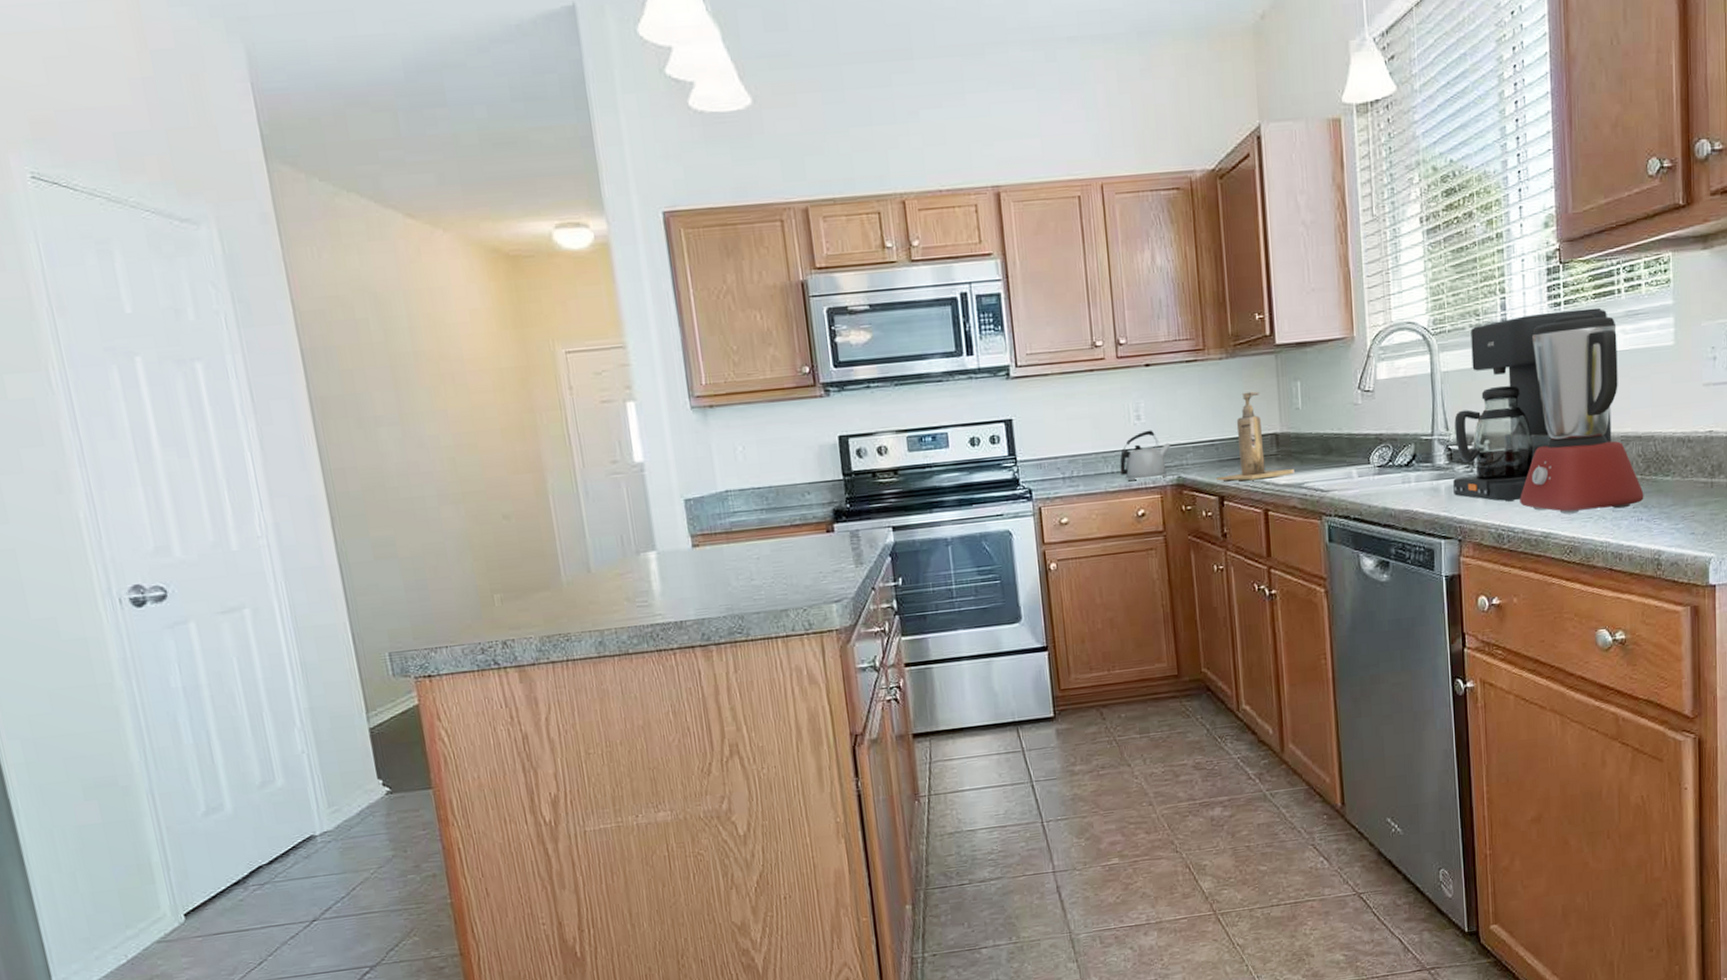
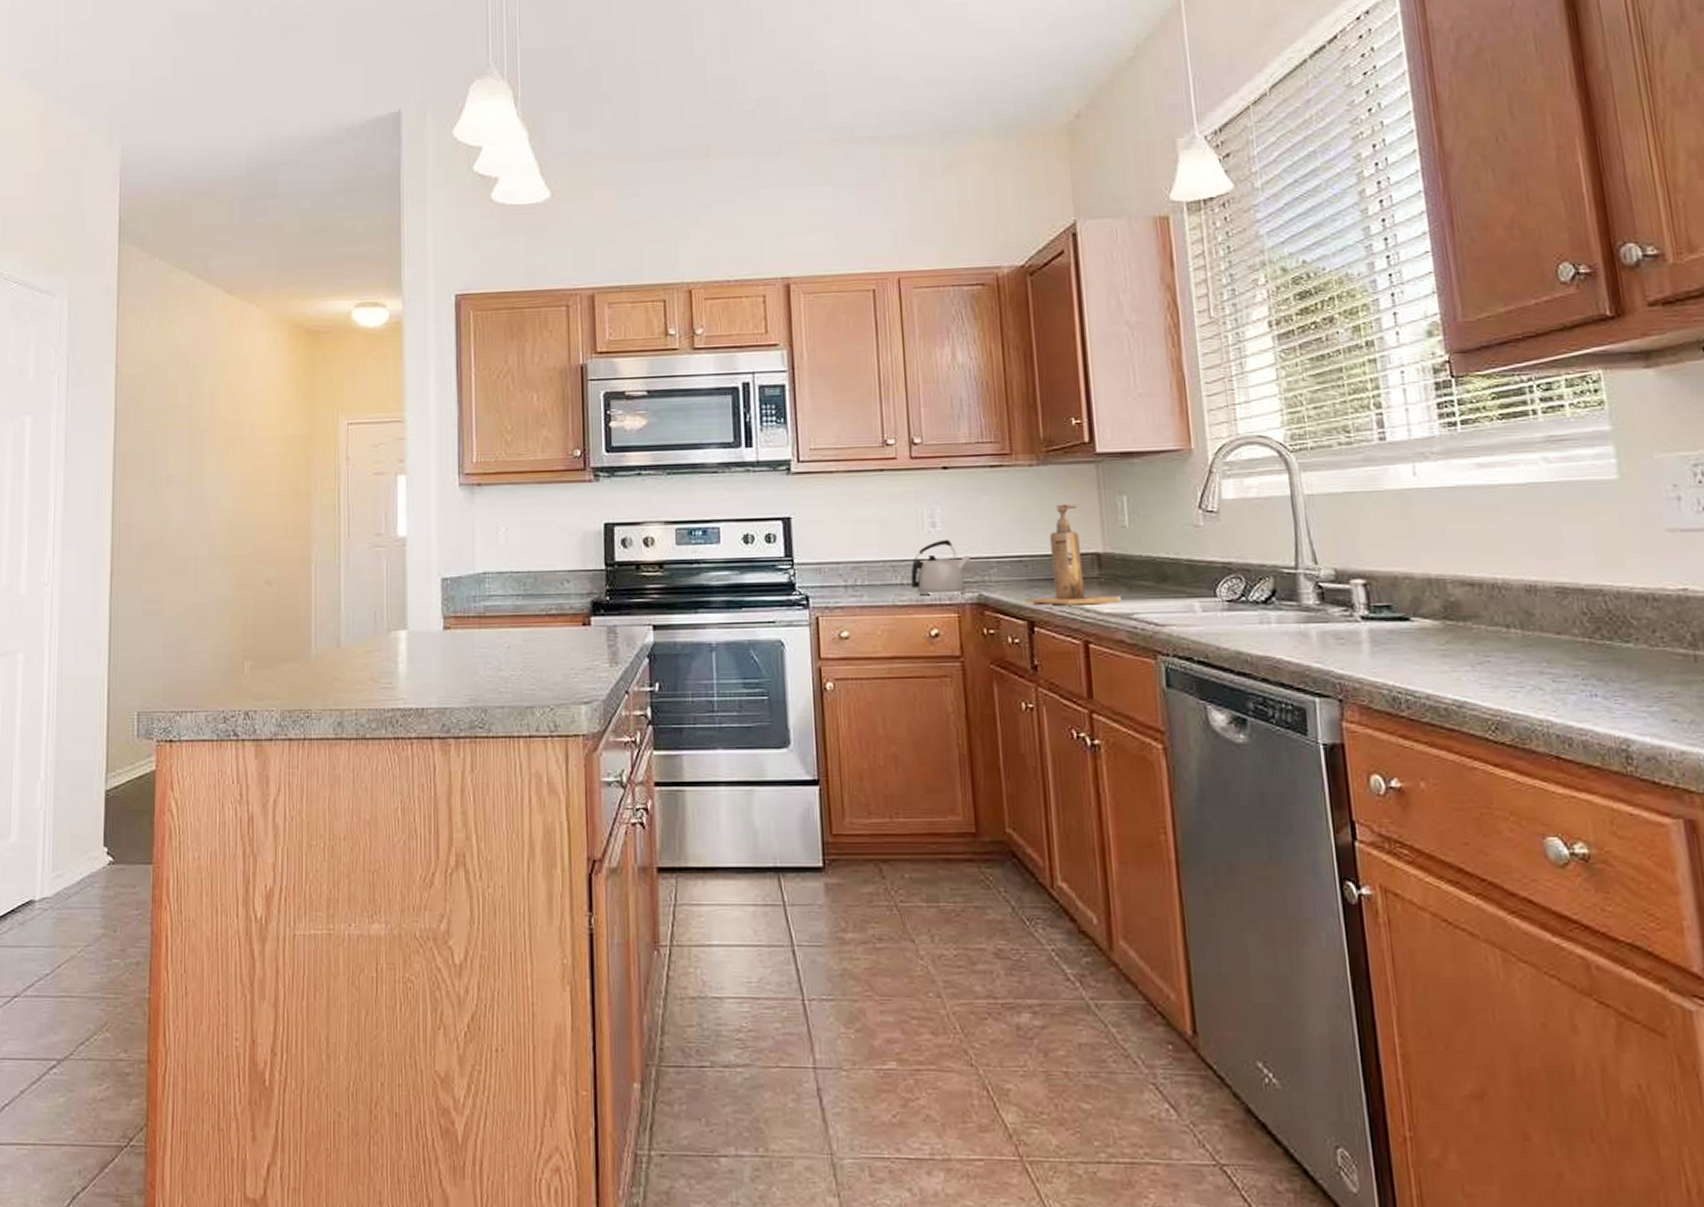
coffee maker: present [1453,307,1612,502] -> none [1324,430,1543,657]
blender: present [1520,313,1644,515] -> none [1419,436,1597,680]

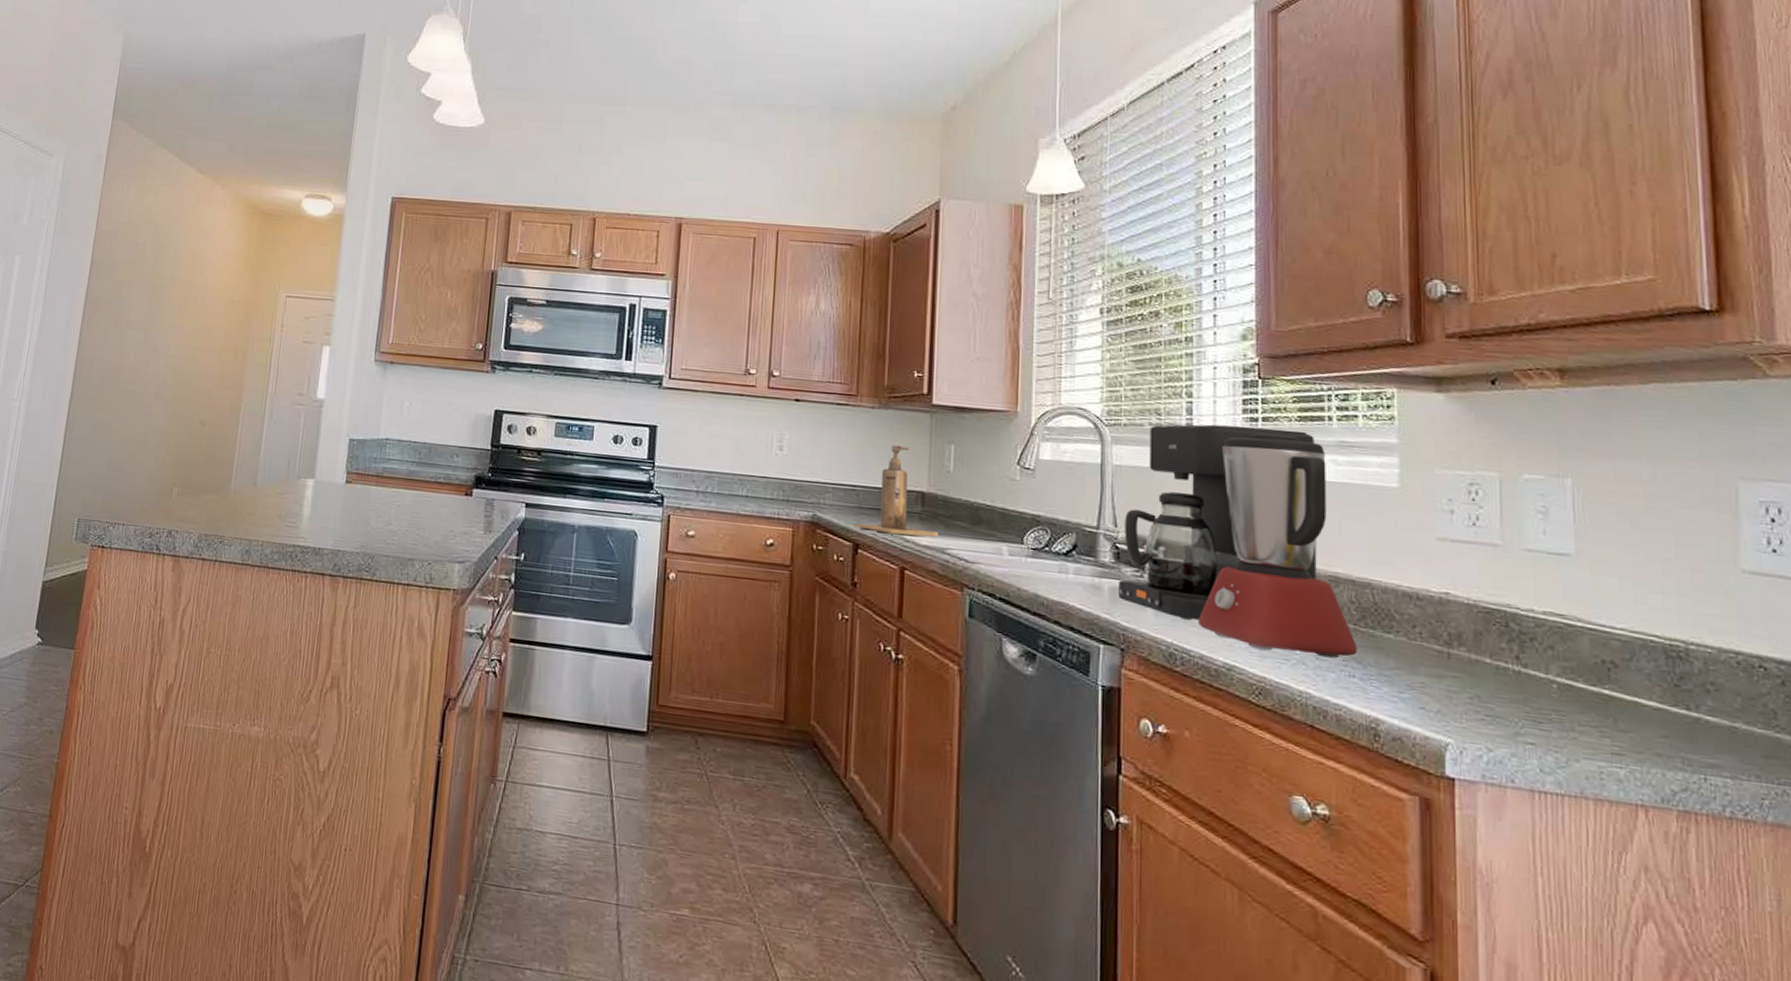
kettle: present [910,539,971,596] -> none [755,462,811,513]
coffee maker: none [1324,430,1543,657] -> present [1118,424,1317,621]
blender: none [1419,436,1597,680] -> present [1198,433,1358,659]

